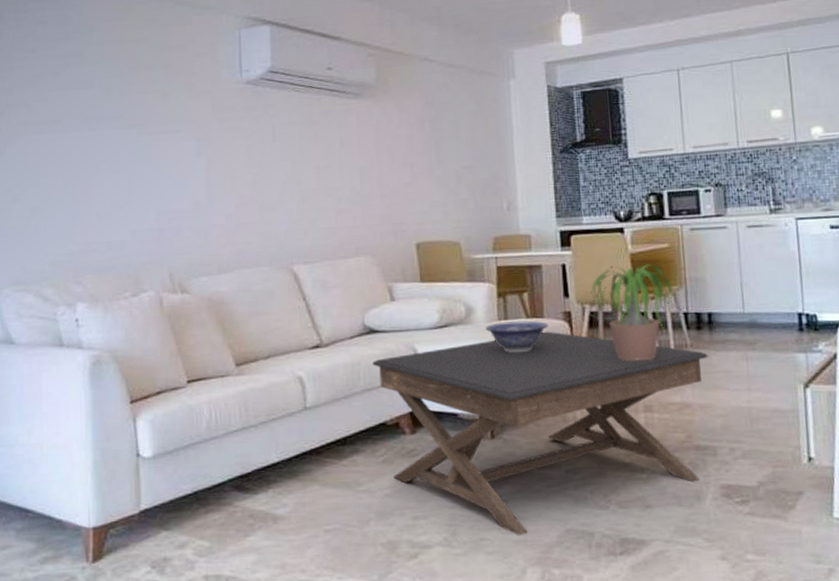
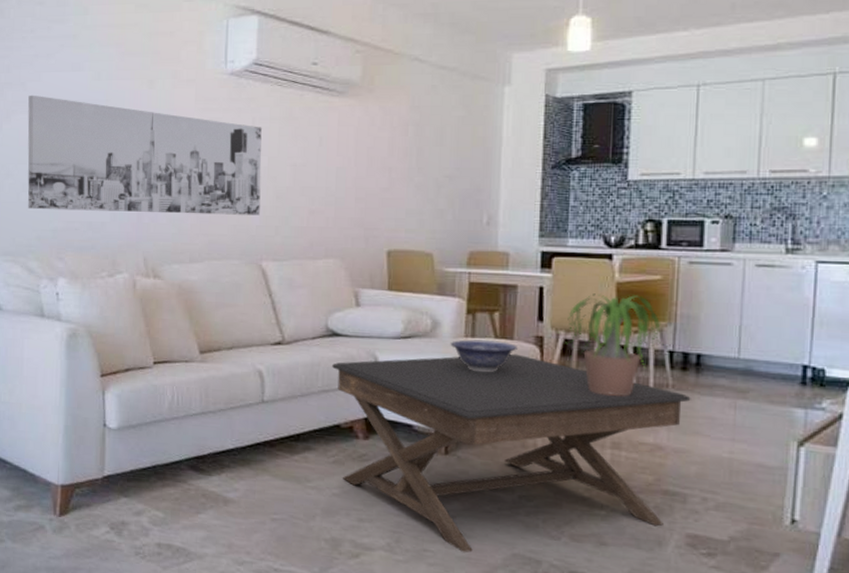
wall art: none [34,115,287,234] -> present [28,95,262,215]

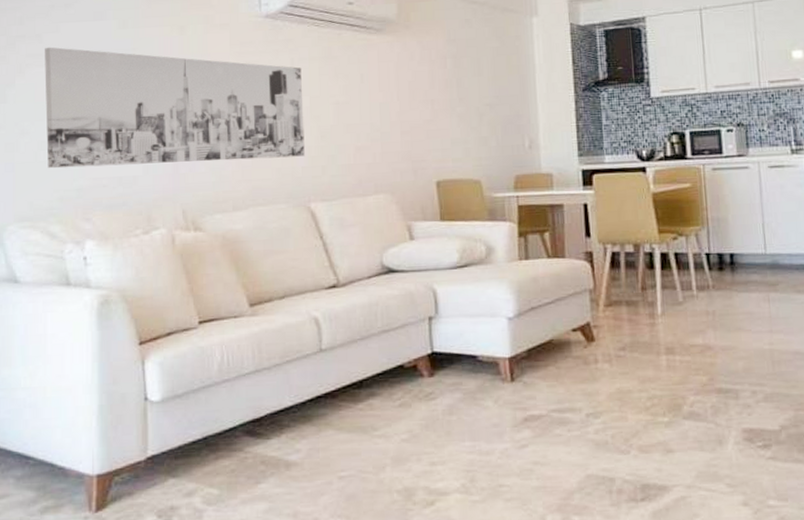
coffee table: present [331,353,691,553] -> none [389,271,730,483]
decorative bowl: present [450,339,518,373] -> none [506,260,570,294]
potted plant: present [557,293,668,396] -> none [604,204,704,303]

